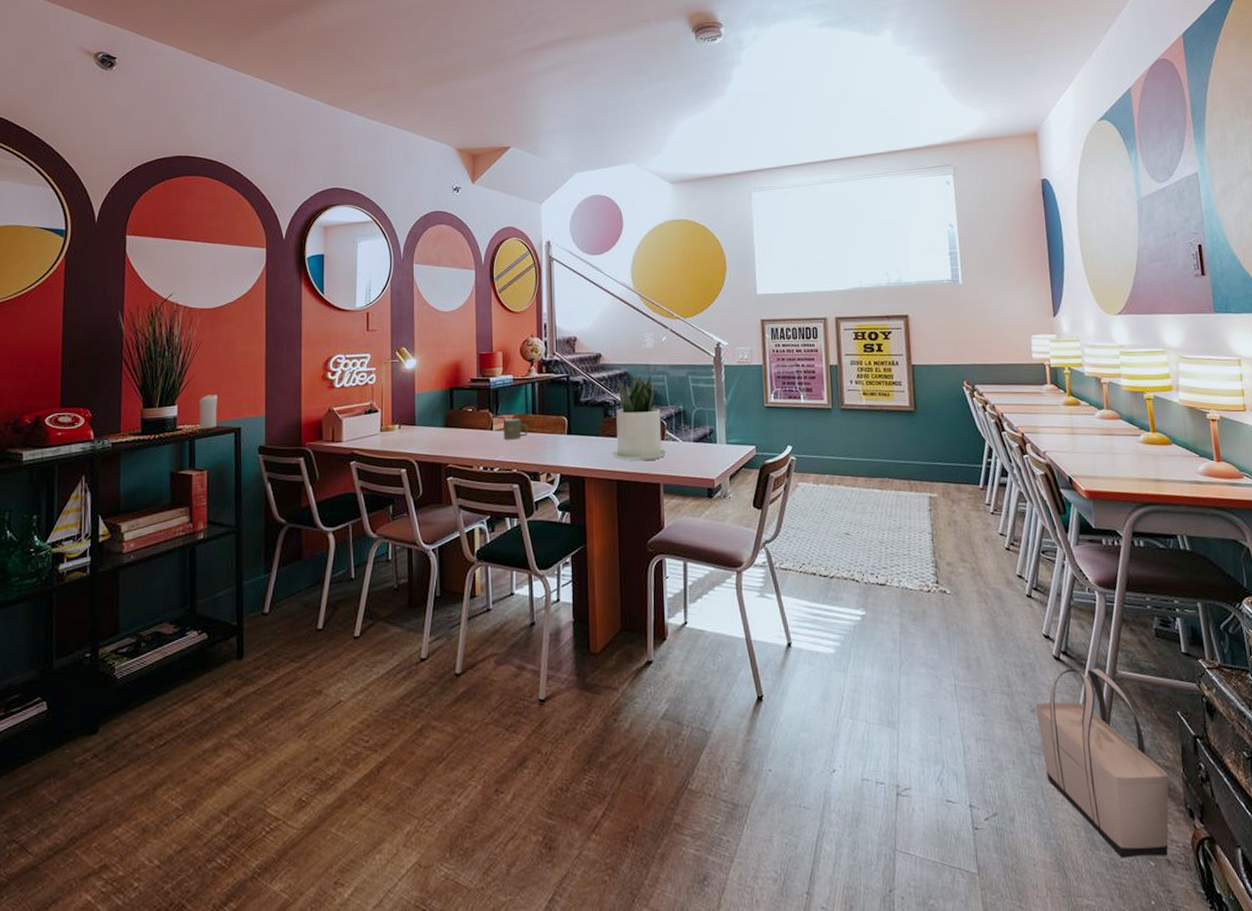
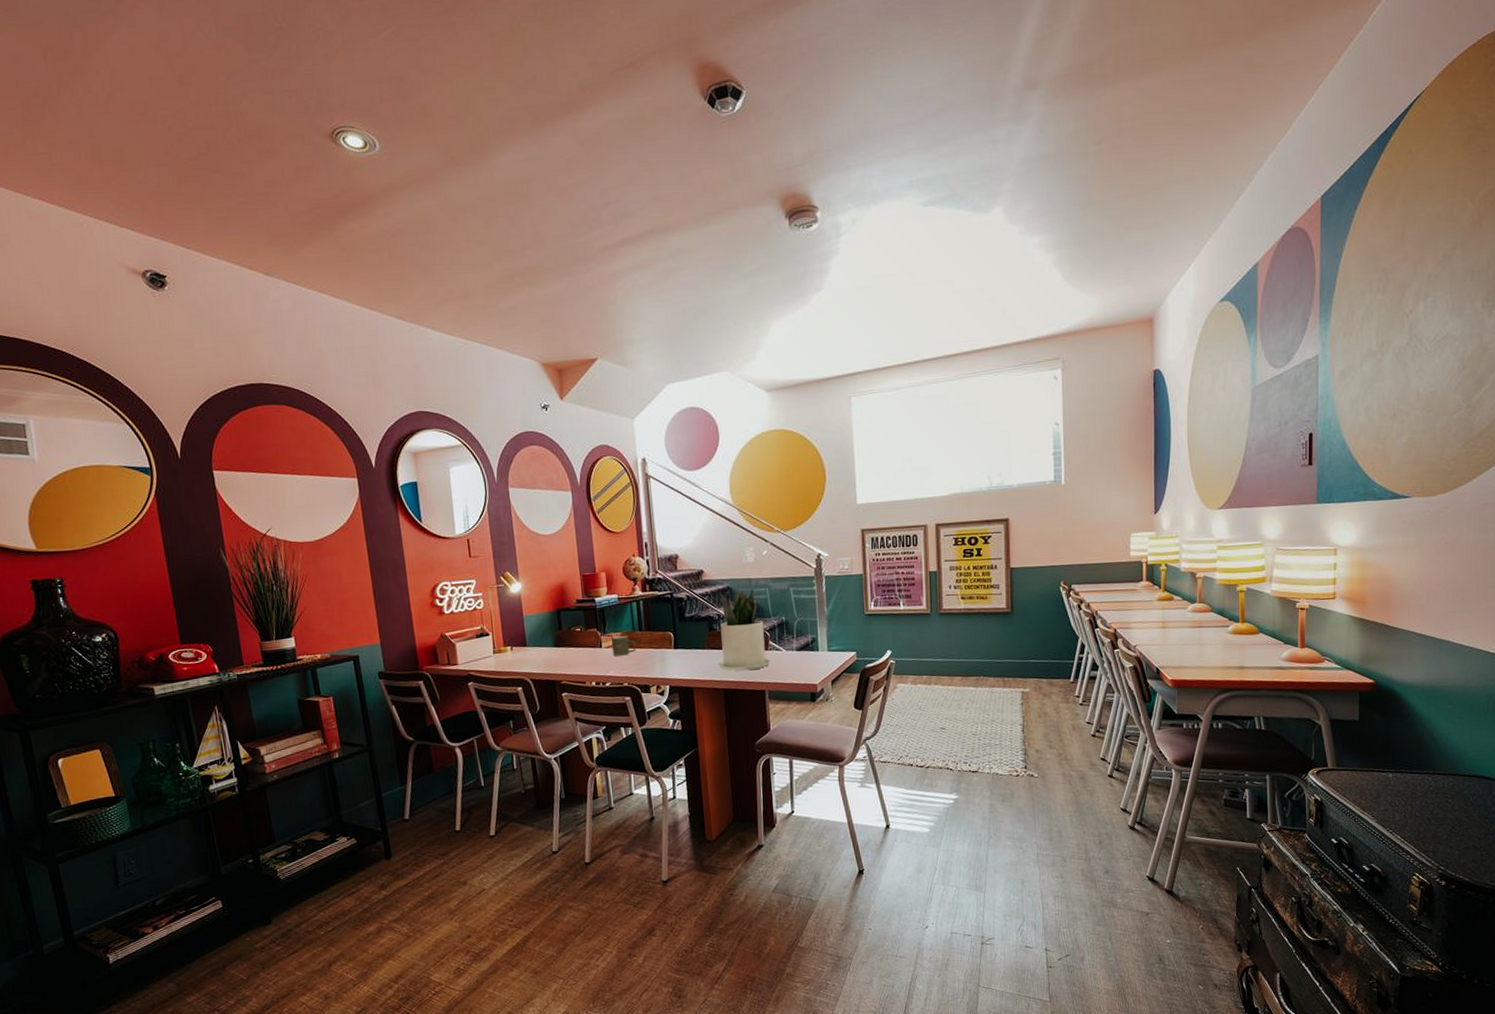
candle: present [195,394,217,430] -> none [313,625,335,660]
shopping bag: present [1035,667,1169,858] -> none [1109,834,1223,985]

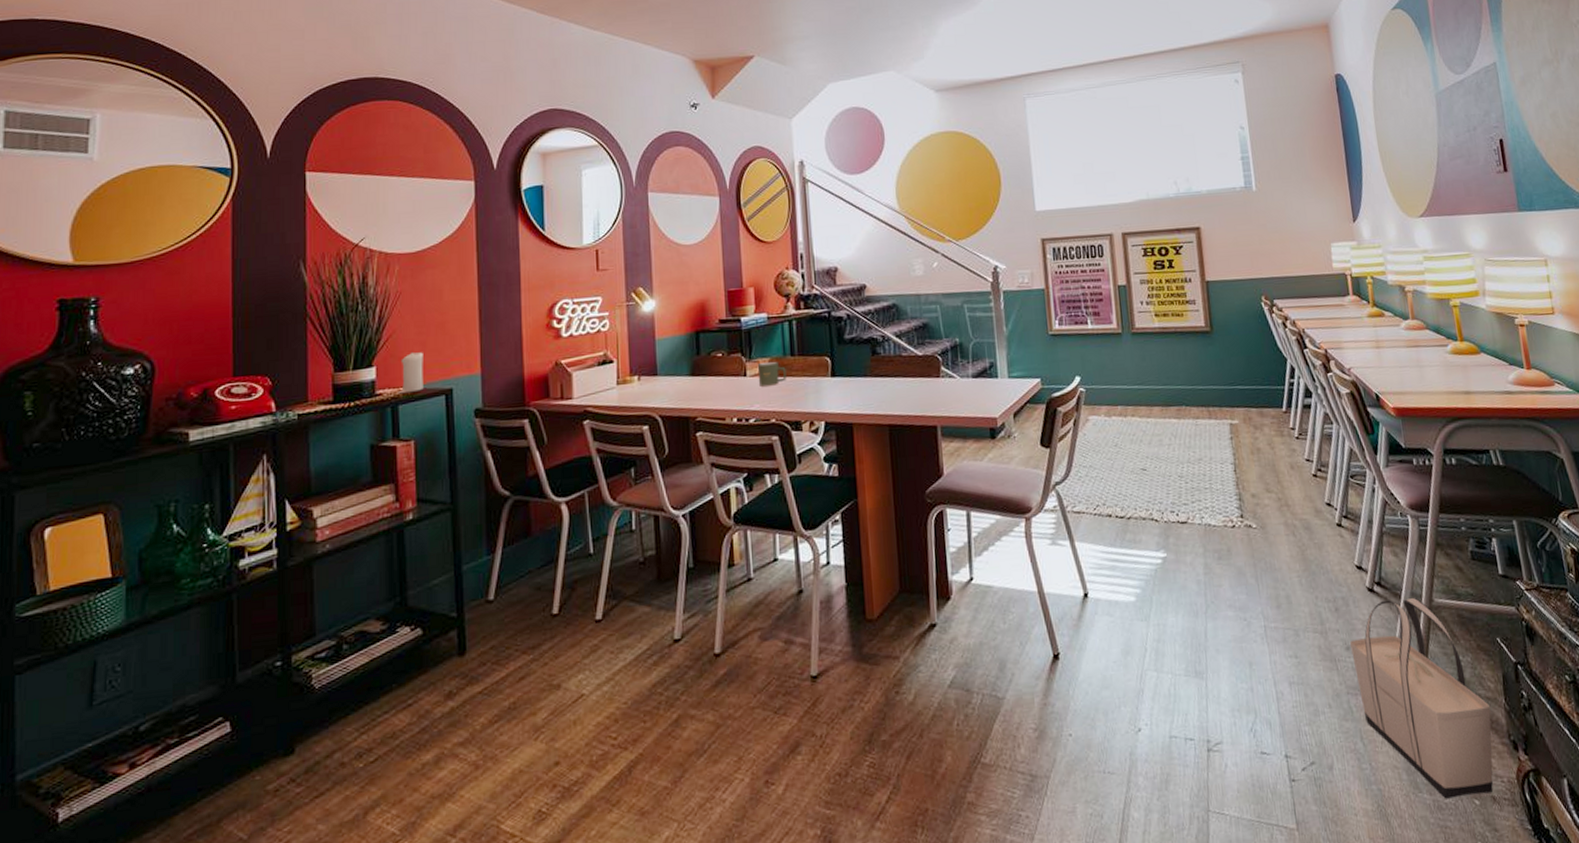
candle: none [313,625,335,660] -> present [398,352,424,394]
planter: present [717,588,771,671] -> none [881,305,943,403]
shopping bag: none [1109,834,1223,985] -> present [1350,597,1494,799]

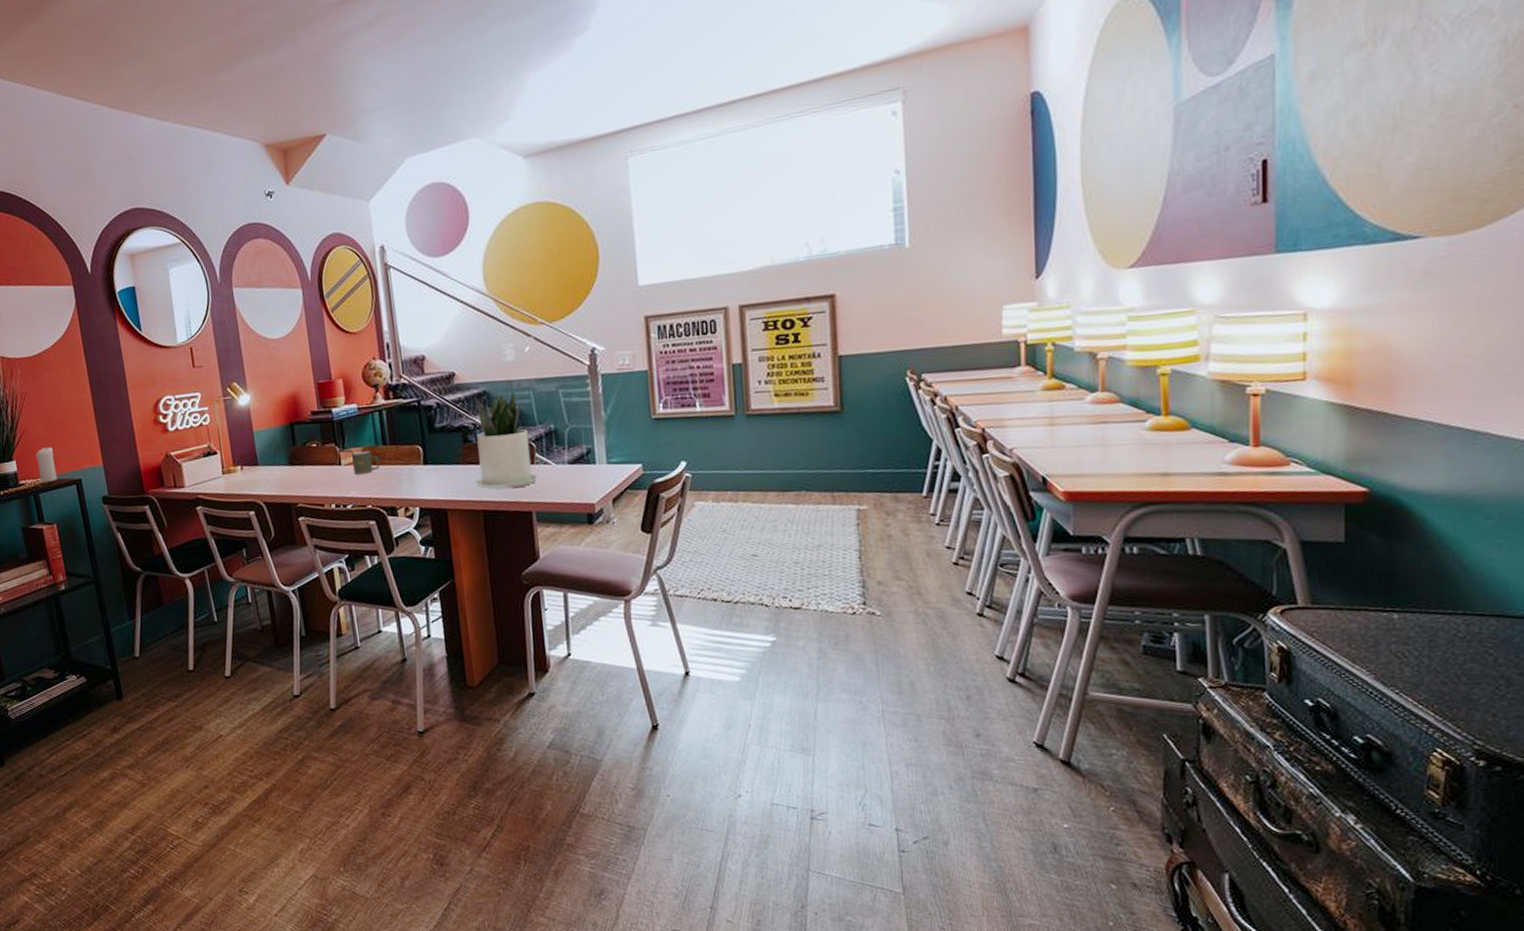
planter: none [881,305,943,403] -> present [474,392,538,490]
shopping bag: present [1350,597,1494,799] -> none [981,689,1145,881]

